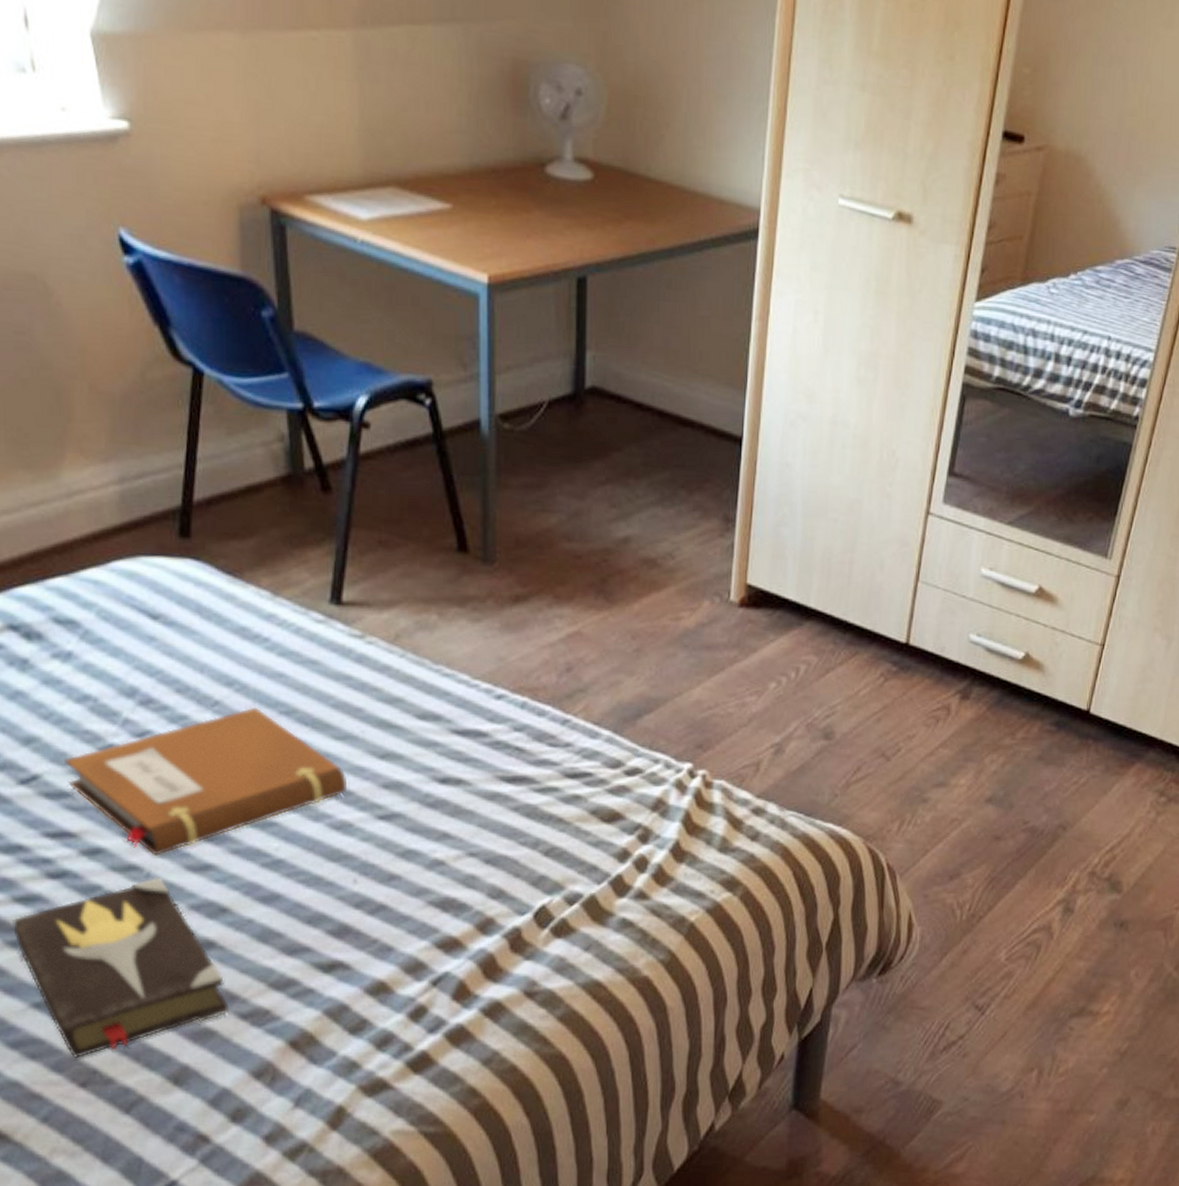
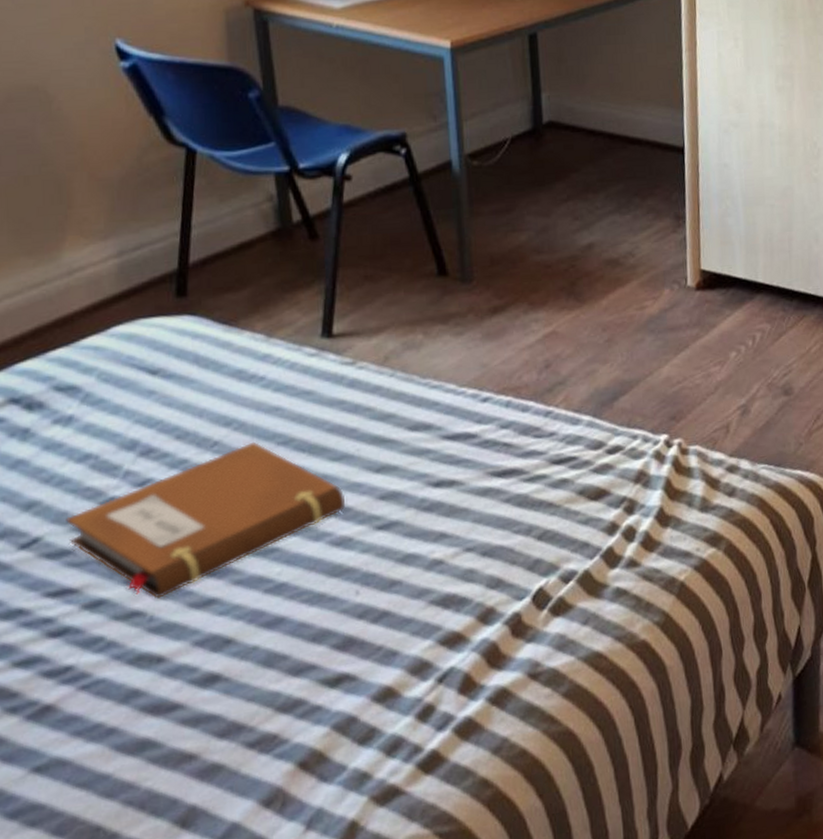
hardback book: present [13,876,230,1059] -> none [12,618,237,819]

